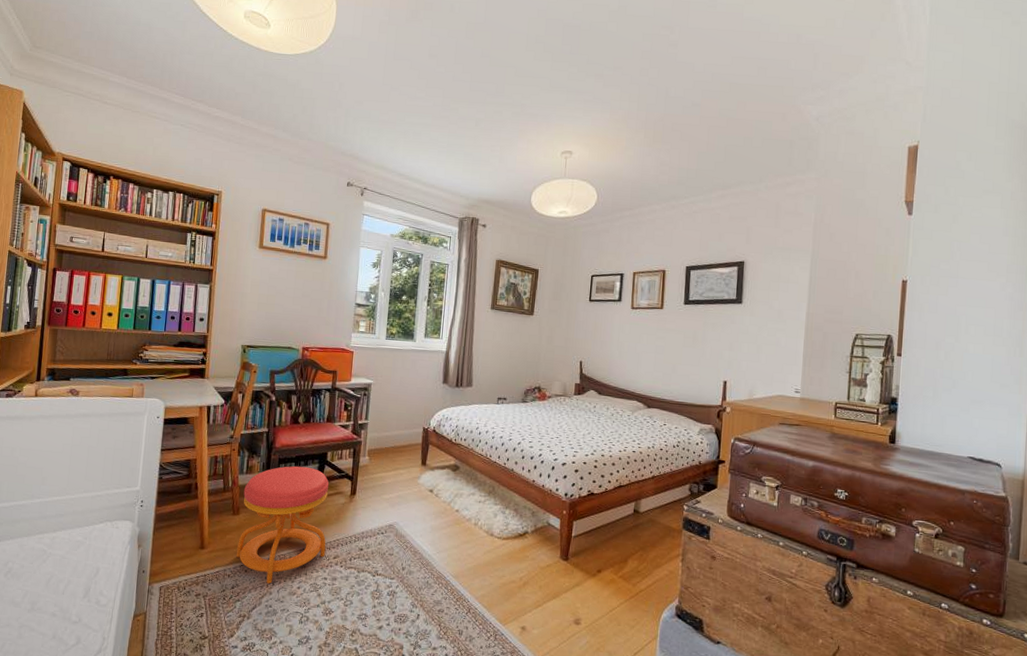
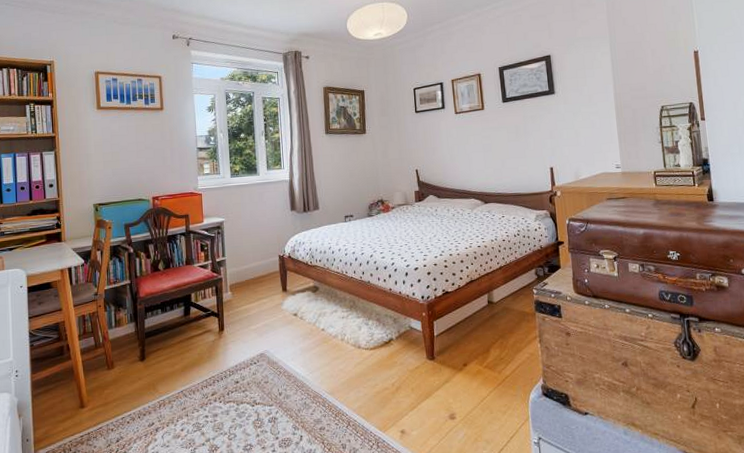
stool: present [236,466,329,584] -> none [115,311,203,431]

